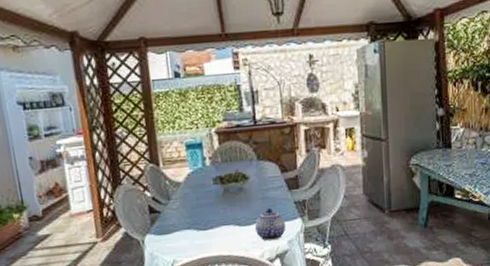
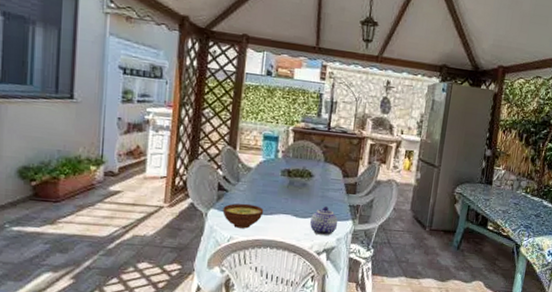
bowl: none [159,221,204,250] -> present [222,203,264,229]

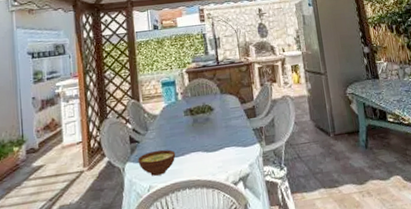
teapot: present [310,207,338,236] -> none [220,135,247,166]

